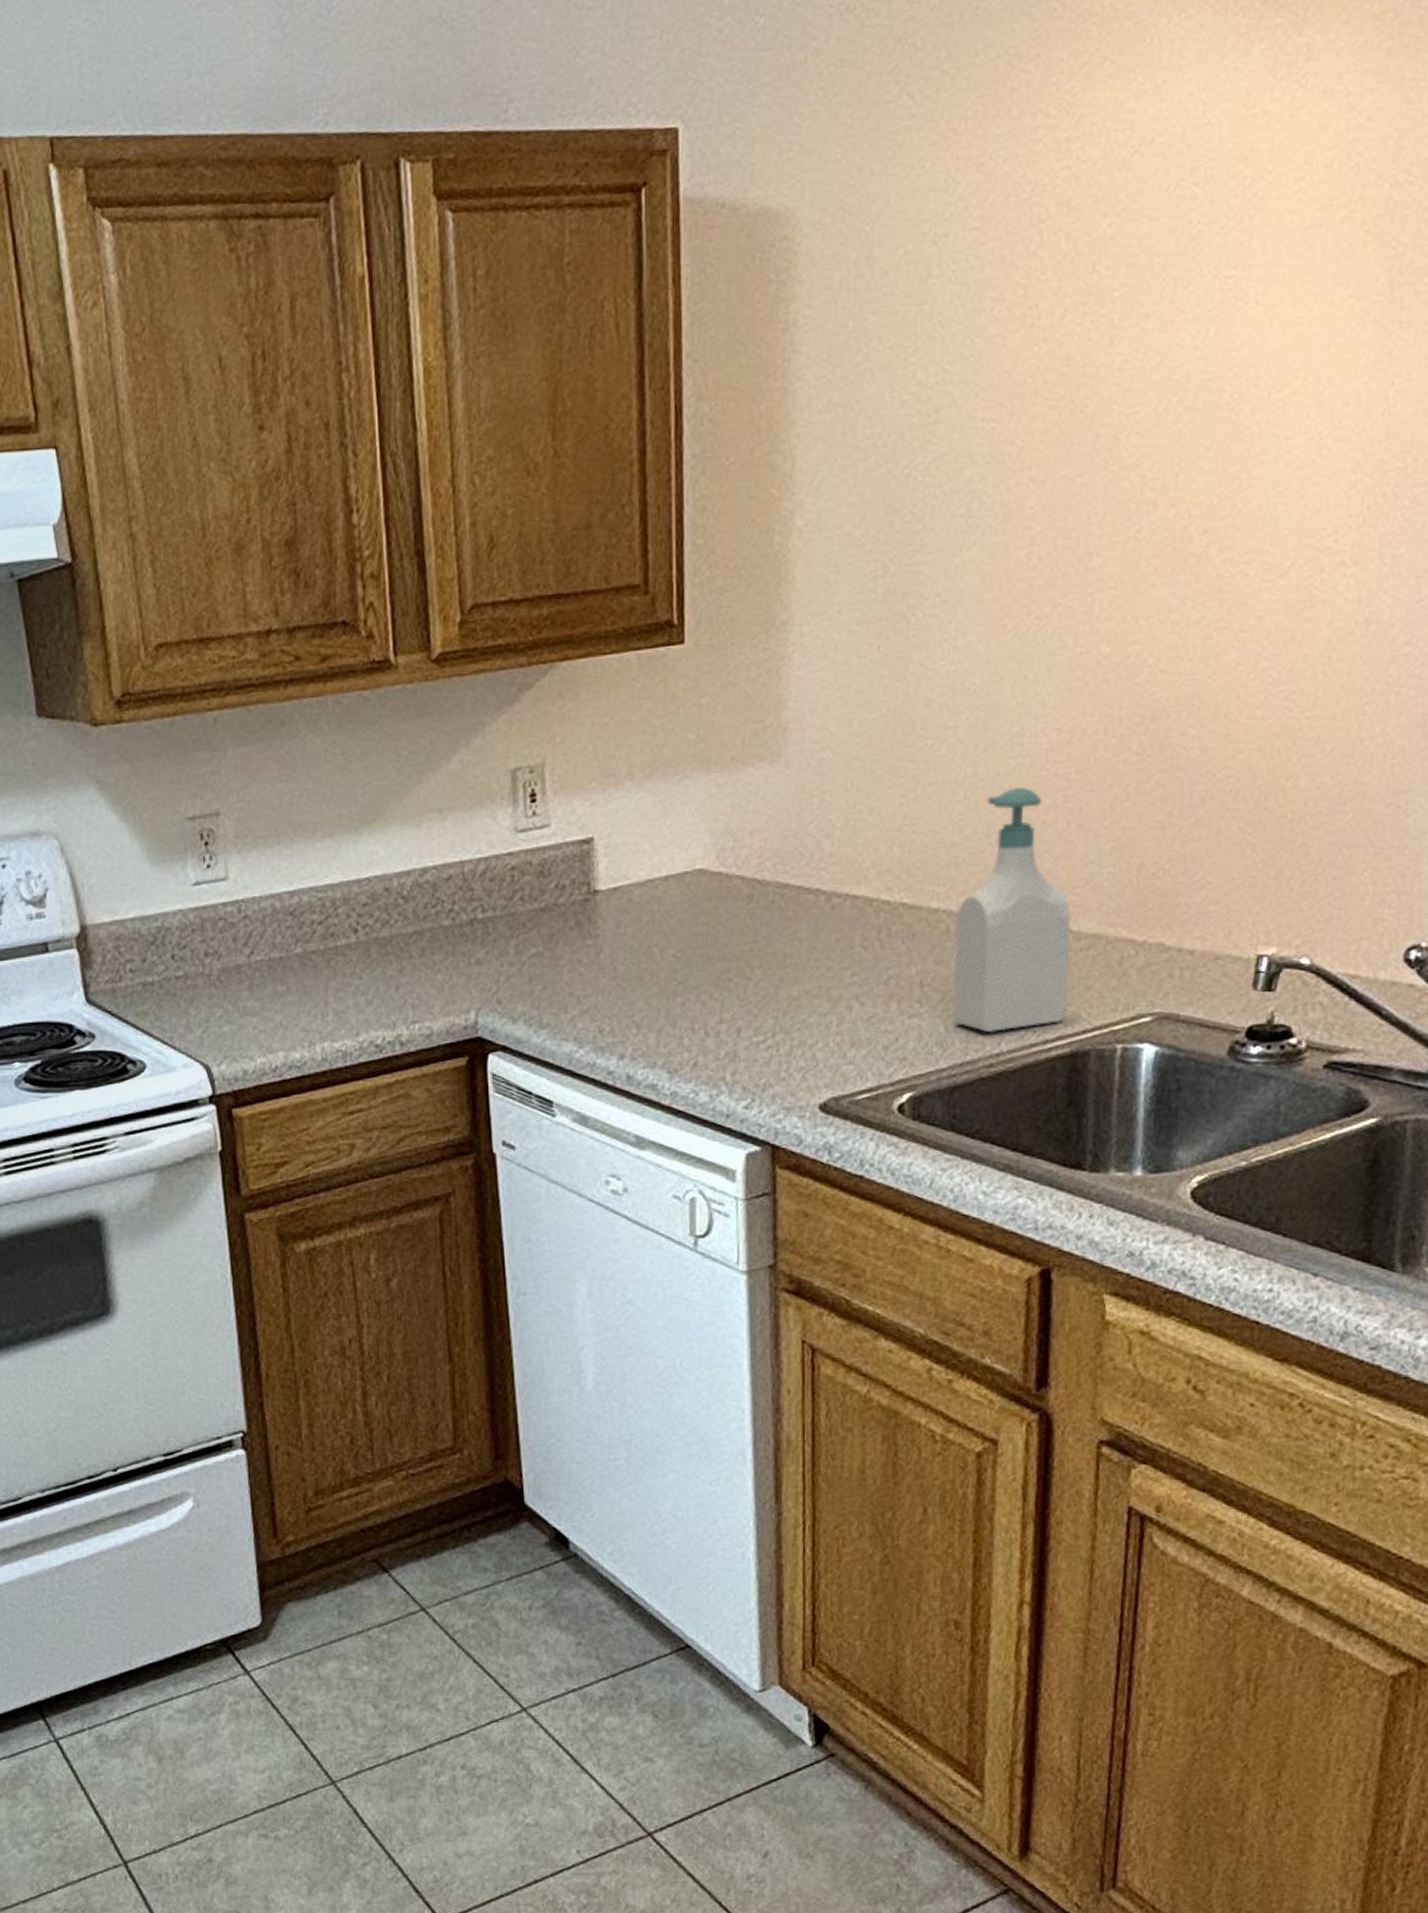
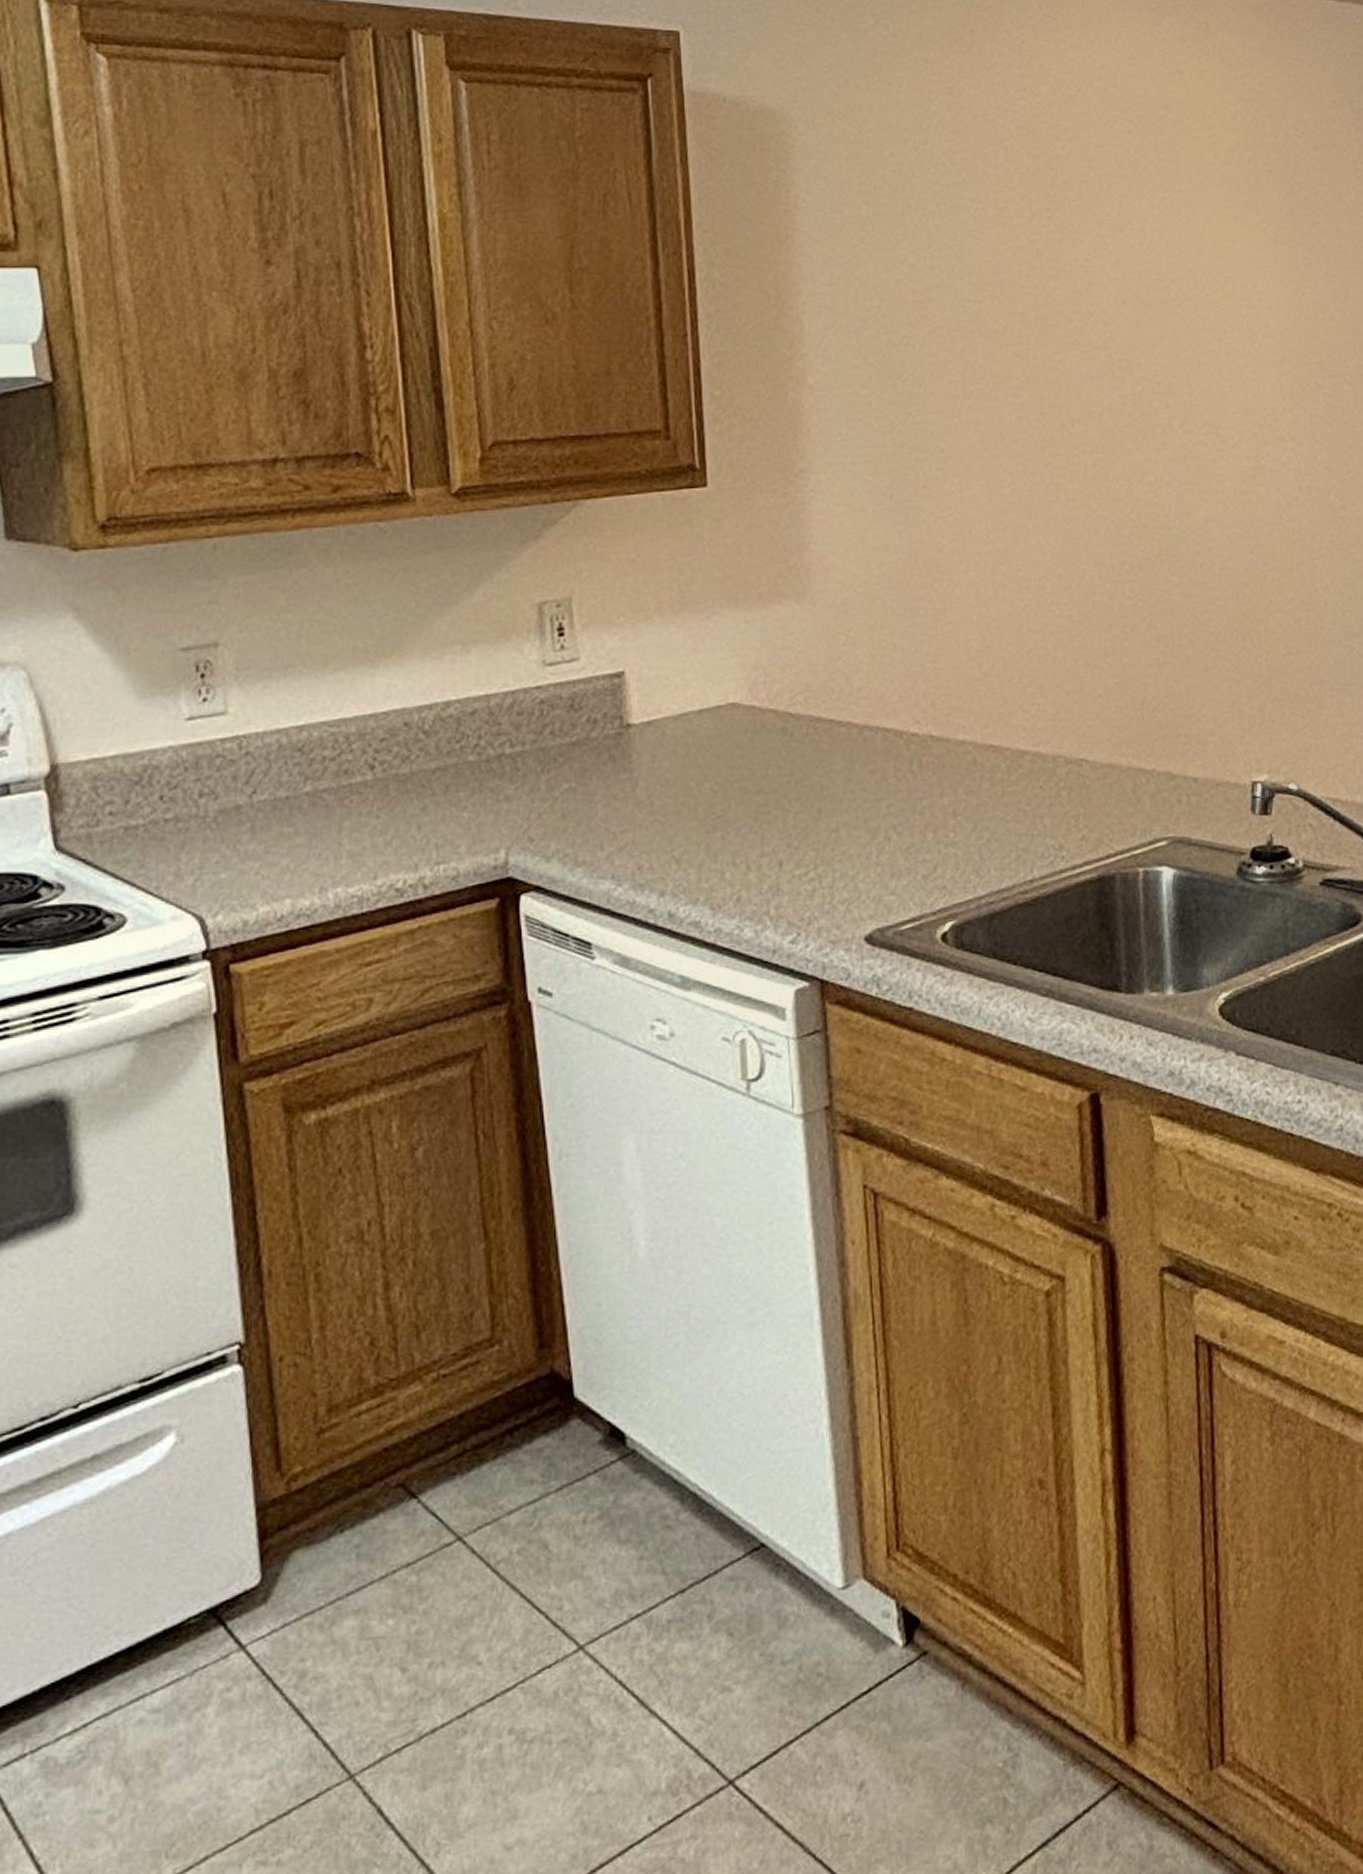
soap bottle: present [953,786,1072,1033] -> none [982,626,1091,860]

